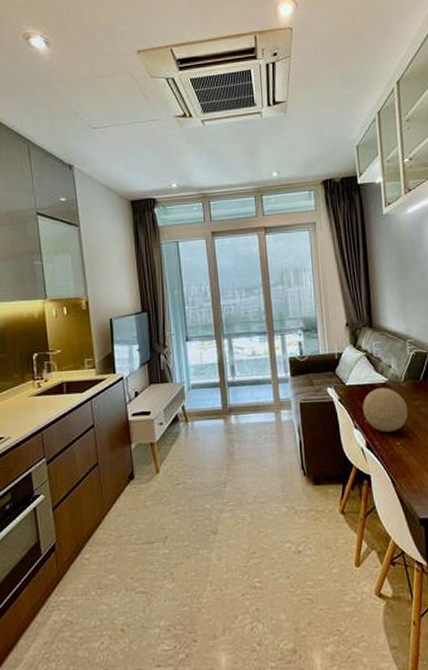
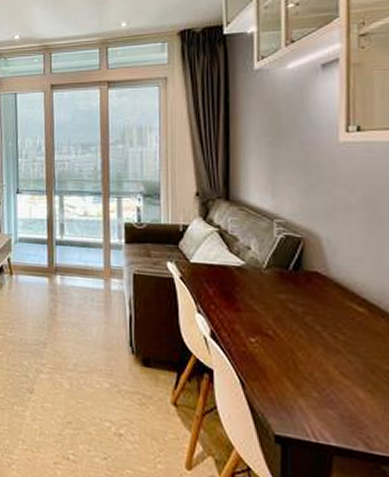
decorative ball: present [363,388,408,432] -> none [210,271,269,325]

